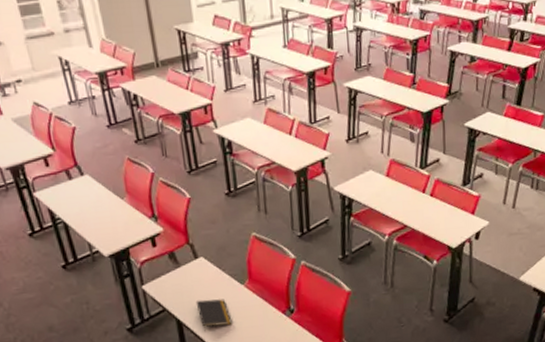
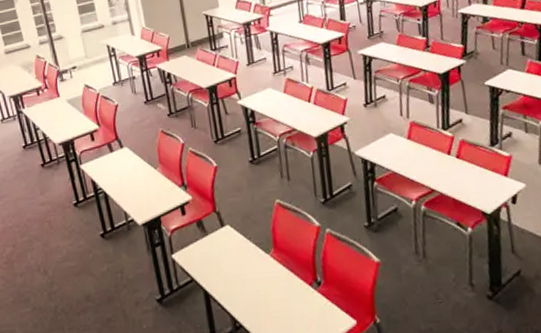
notepad: present [195,299,232,331] -> none [222,269,259,304]

